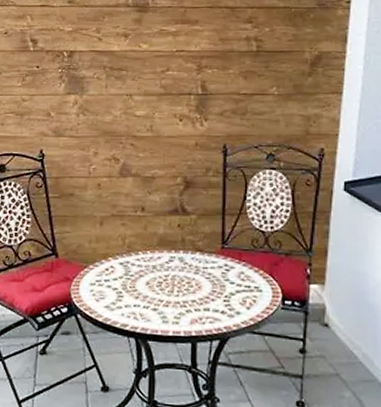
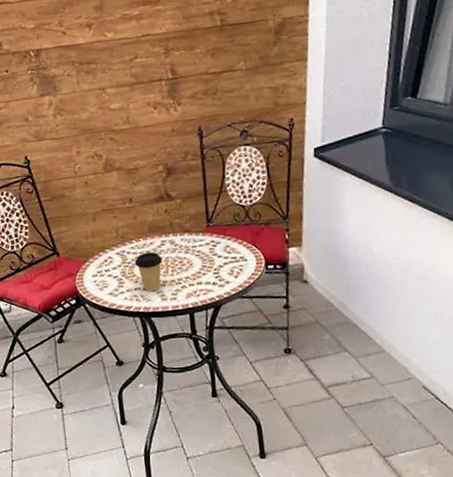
coffee cup: none [138,266,169,312] -> present [134,251,163,292]

